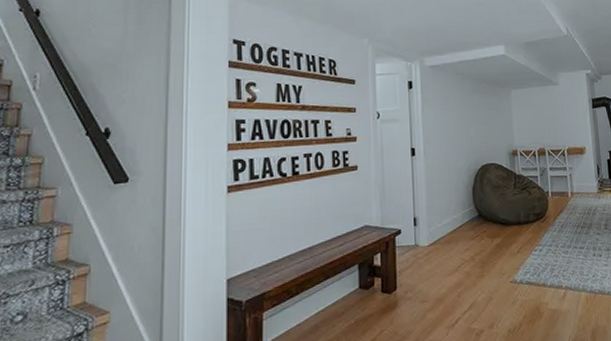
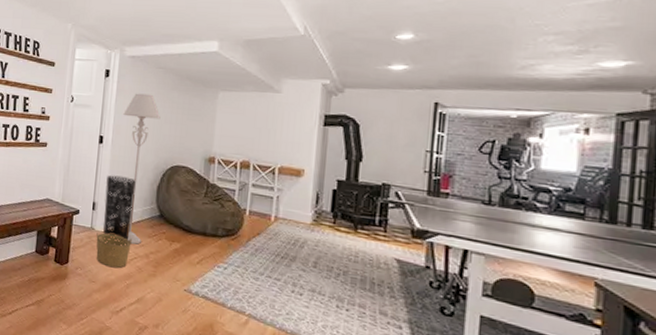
basket: none [422,245,457,281] -> present [96,233,132,269]
umbrella stand: none [424,184,454,257] -> present [103,175,136,245]
floor lamp: none [431,100,466,250] -> present [123,93,161,245]

